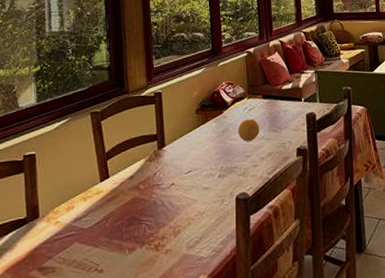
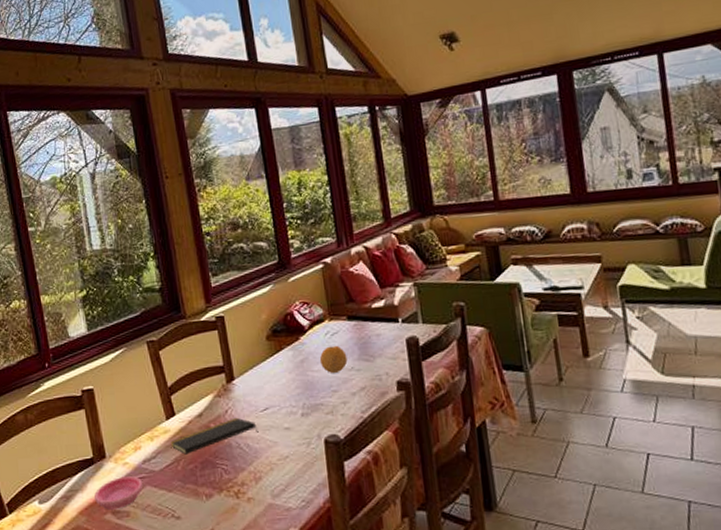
saucer: none [23,234,72,267] -> present [94,476,144,510]
notepad: none [102,179,180,213] -> present [170,417,257,455]

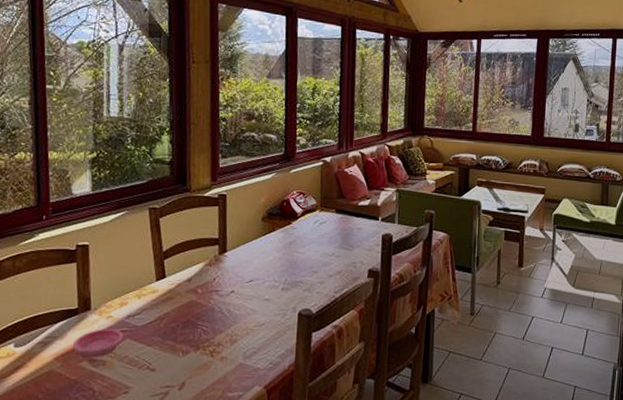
notepad: present [170,417,257,455] -> none [156,285,240,314]
fruit: present [319,345,348,373] -> none [305,233,330,256]

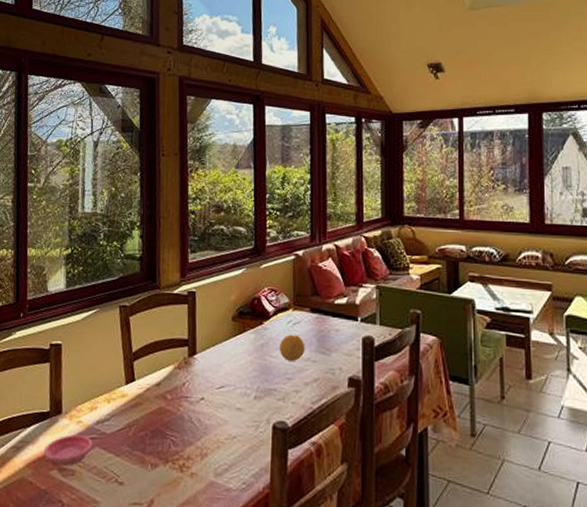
fruit: none [305,233,330,256] -> present [279,334,305,361]

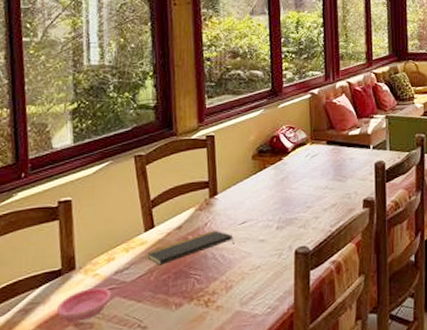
notepad: none [125,391,210,421] -> present [146,230,233,266]
fruit: present [279,334,305,361] -> none [298,166,323,191]

